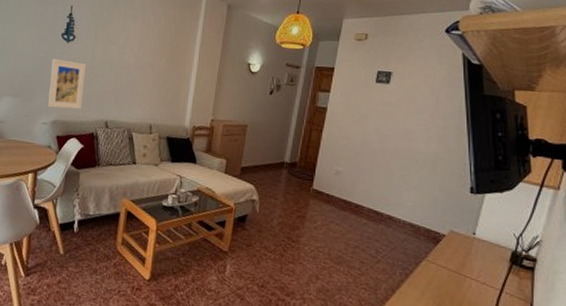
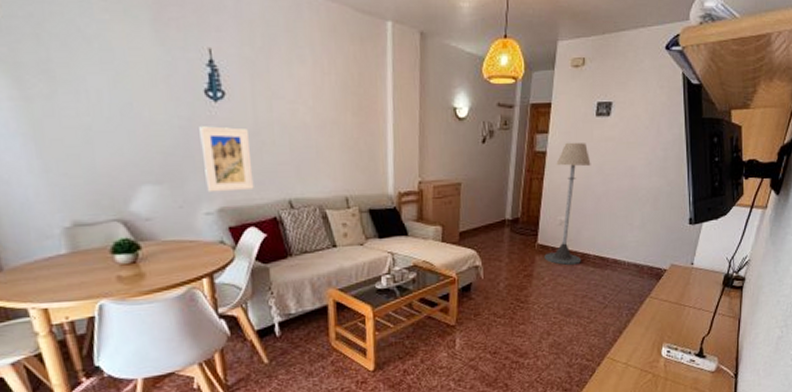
floor lamp: none [318,102,369,214] -> present [544,142,591,265]

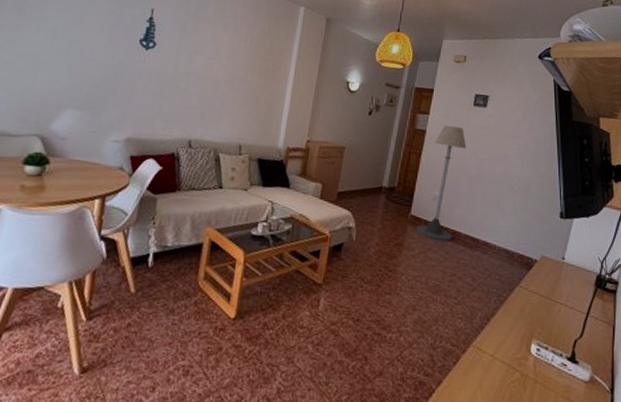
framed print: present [199,126,254,192] -> none [121,67,168,126]

